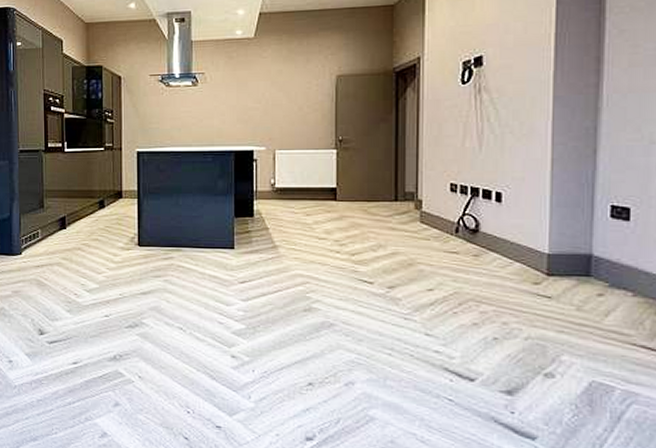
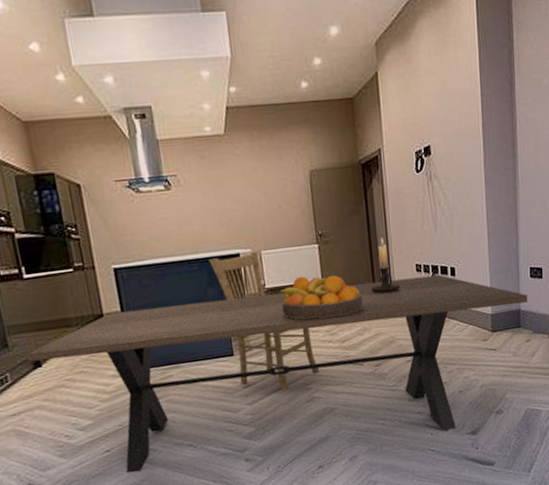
dining table: none [56,191,604,382] -> present [26,274,527,474]
dining chair: none [223,150,321,294] -> present [208,251,319,390]
fruit bowl: none [289,180,381,228] -> present [279,275,364,320]
candle holder: none [392,149,427,211] -> present [371,236,400,294]

